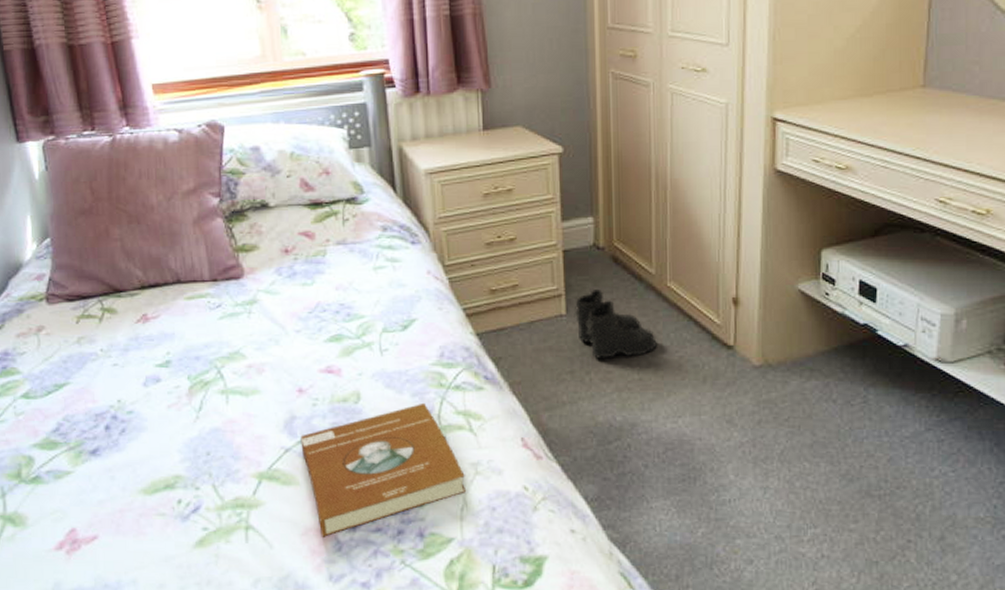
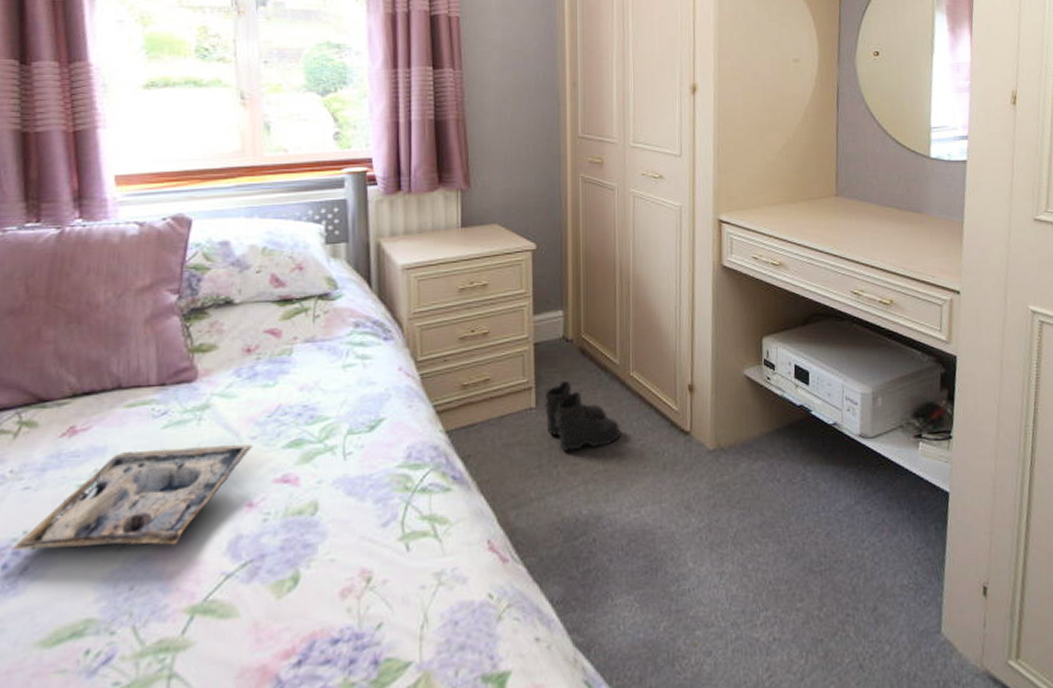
tray: none [110,337,298,420] -> present [10,444,253,551]
book: present [300,402,467,537] -> none [245,509,428,678]

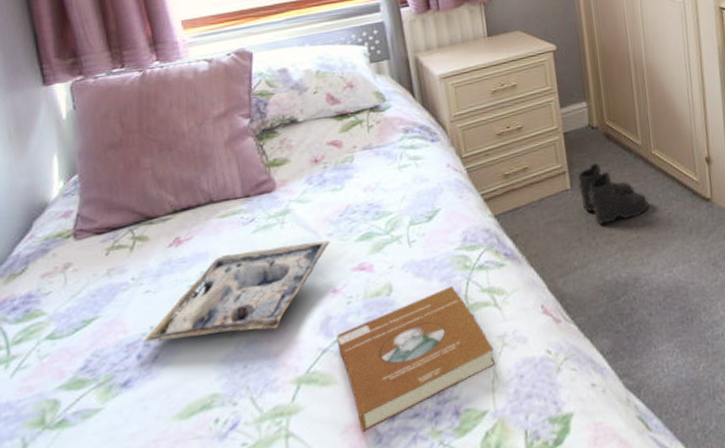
book: none [245,509,428,678] -> present [336,285,496,432]

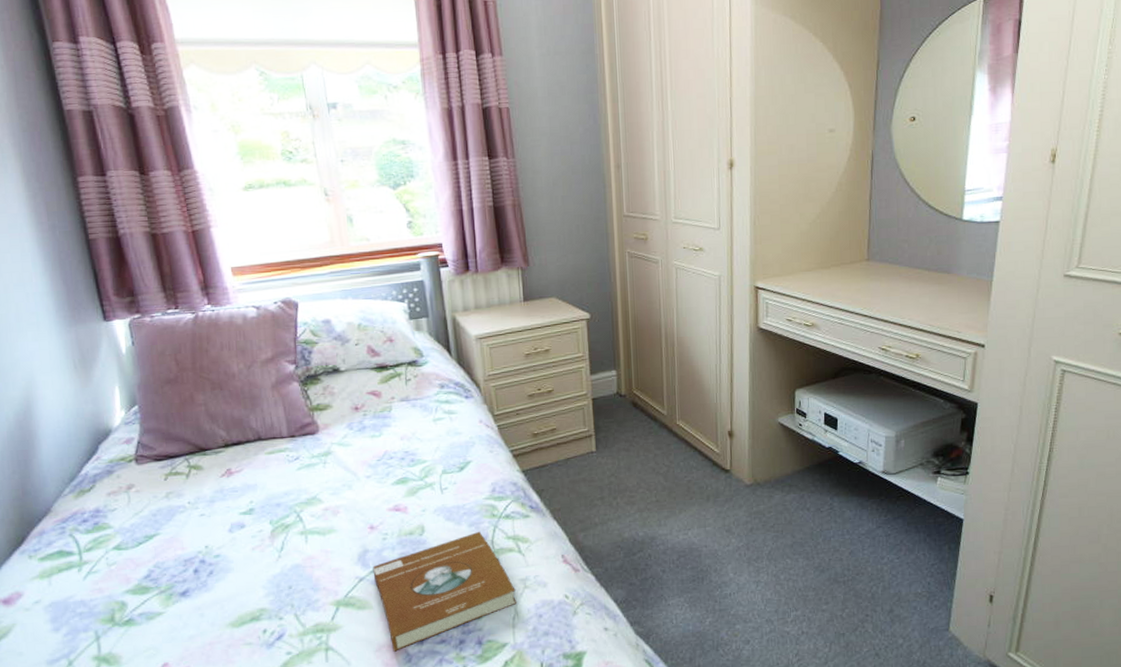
tray: present [142,240,330,343] -> none [198,482,368,560]
boots: present [576,163,649,224] -> none [602,429,670,486]

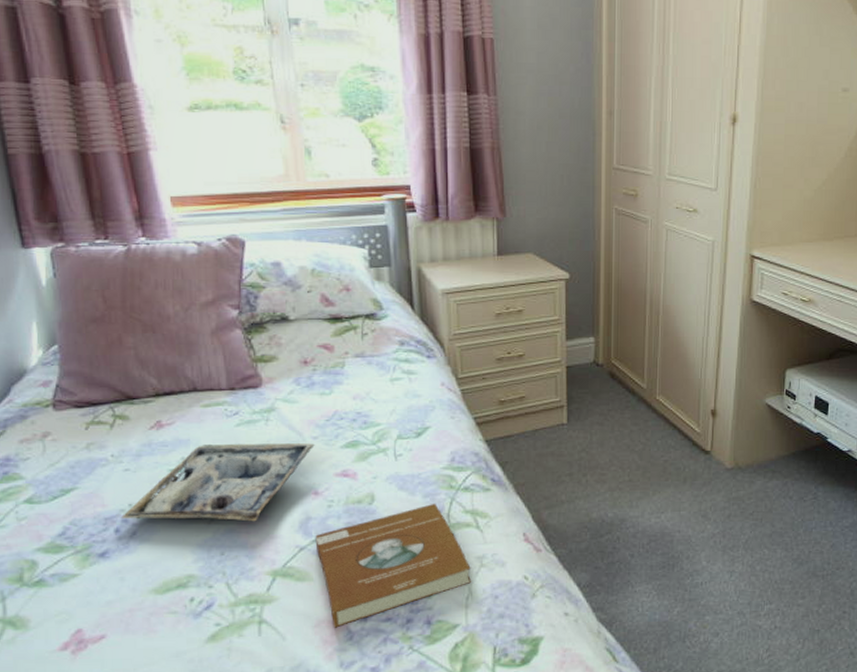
tray: none [198,482,368,560] -> present [120,443,315,522]

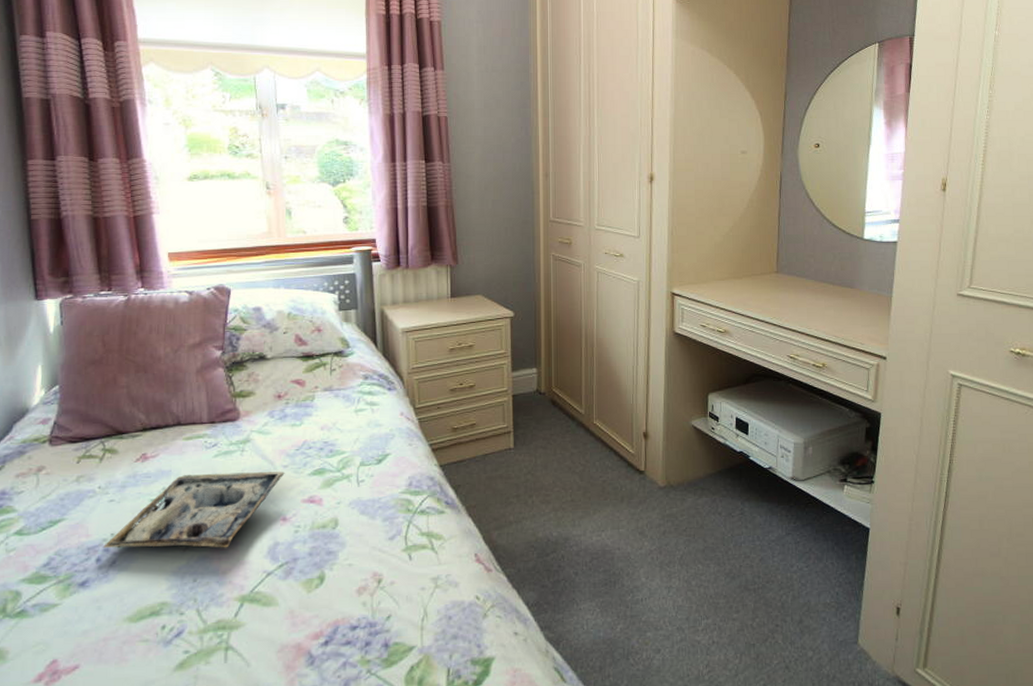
book: present [315,503,472,628] -> none [282,526,427,653]

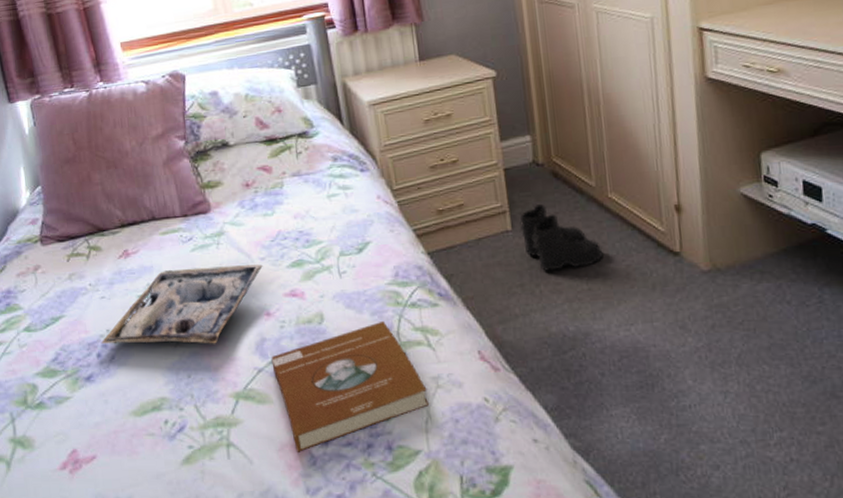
book: none [282,526,427,653] -> present [271,320,430,452]
boots: none [520,427,585,484] -> present [518,204,603,271]

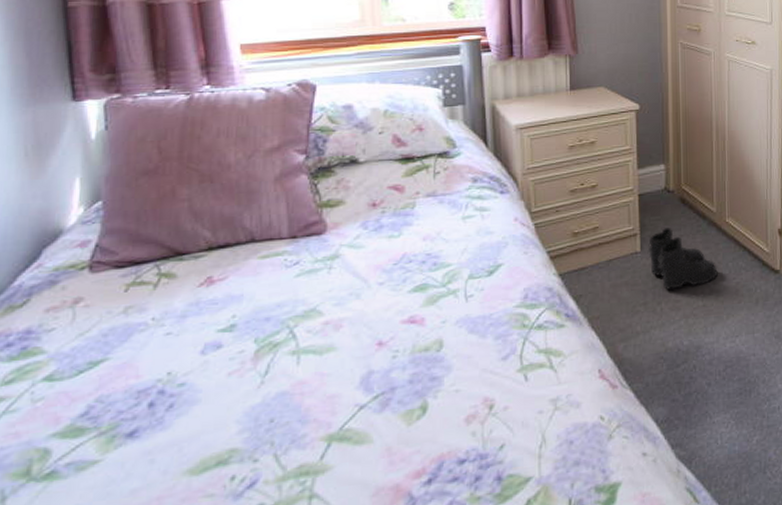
tray: present [100,264,263,344] -> none [156,290,380,390]
book: present [271,320,430,452] -> none [377,344,546,496]

